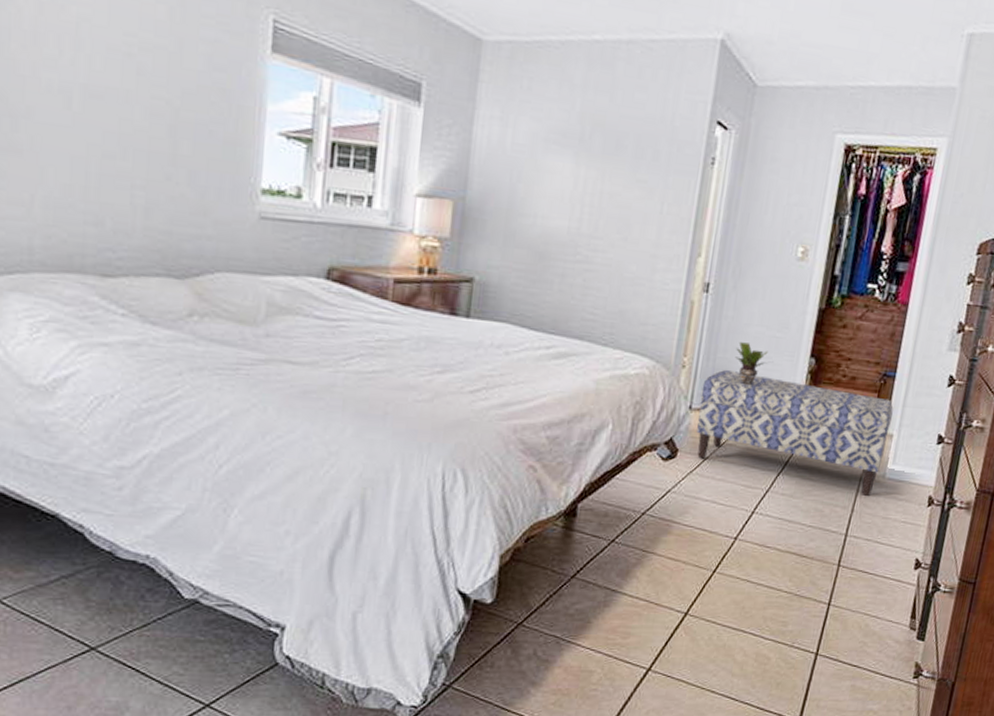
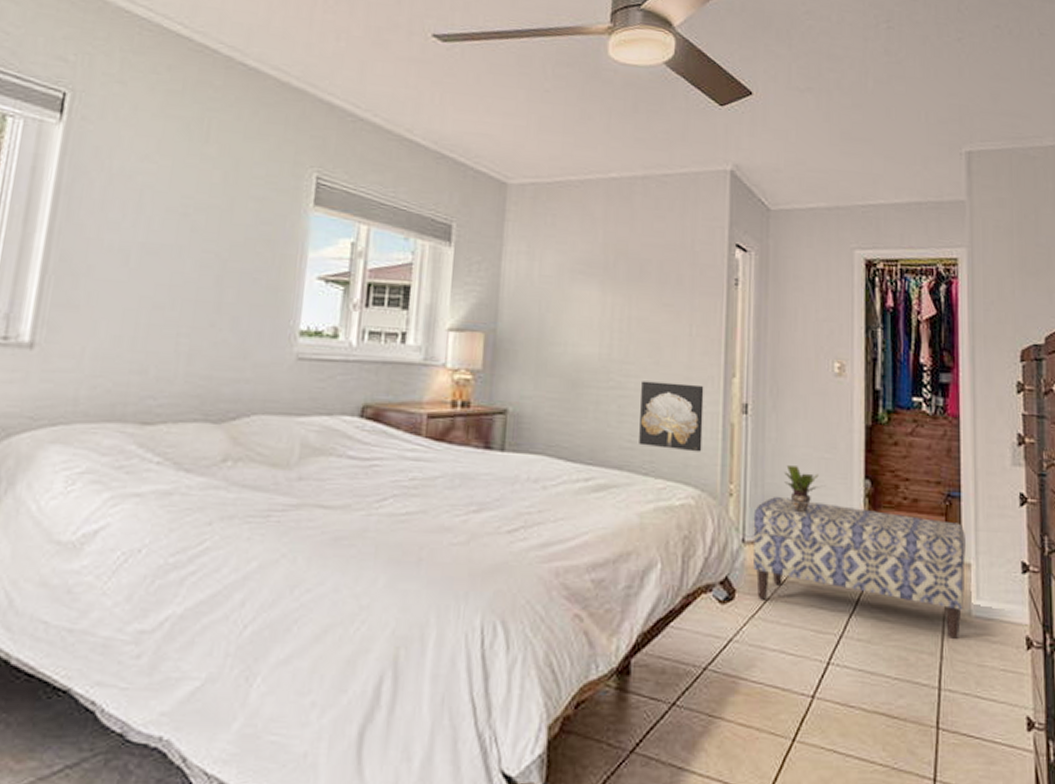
wall art: none [601,256,669,327] -> present [639,381,704,452]

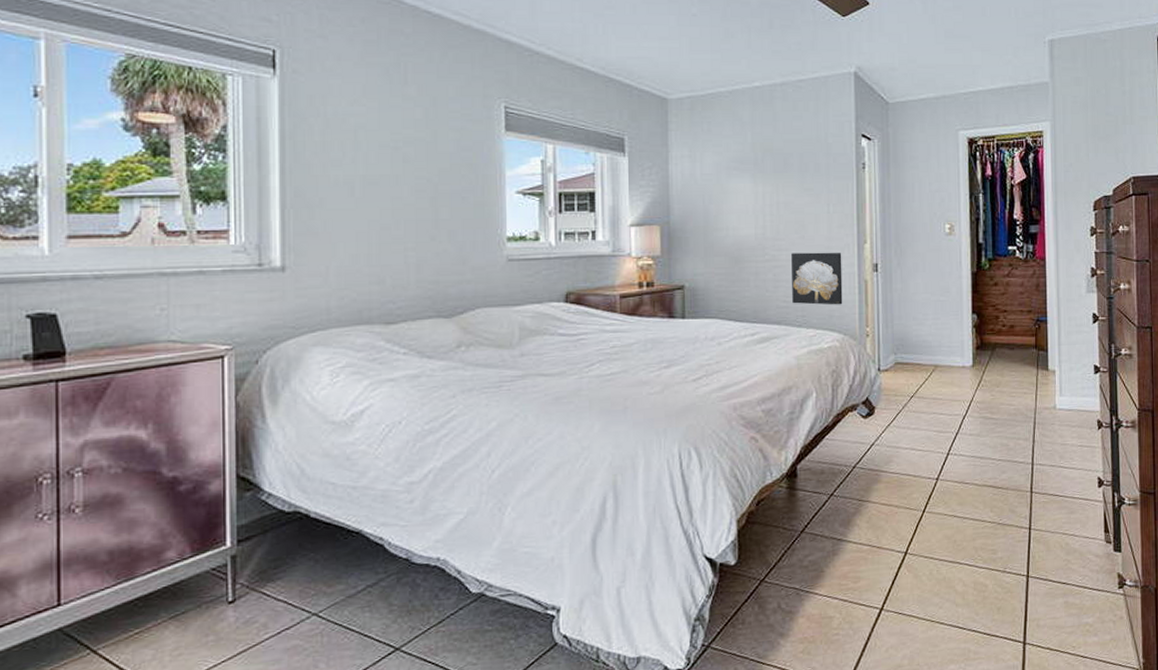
bench: present [752,496,966,640] -> none [886,333,1051,428]
potted plant: present [784,465,823,512] -> none [909,309,940,344]

